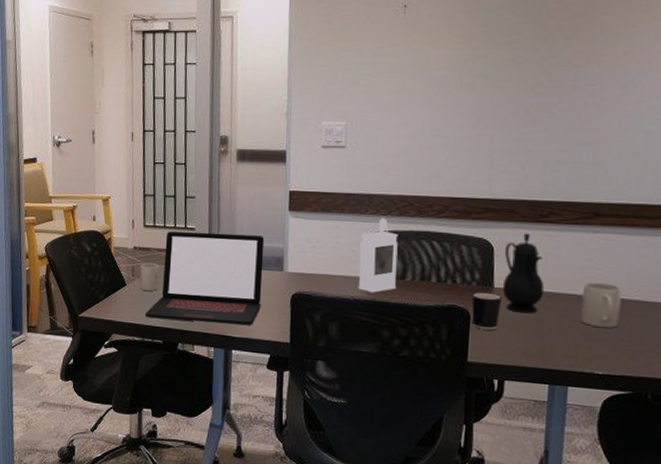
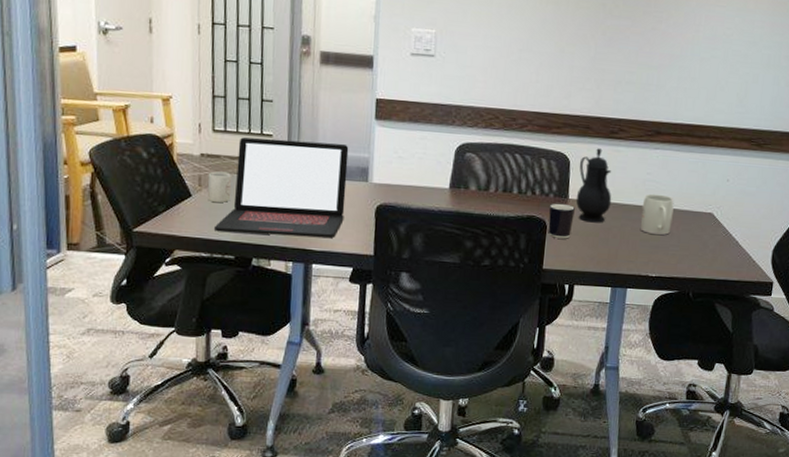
tissue box: present [358,218,398,293] -> none [443,130,484,204]

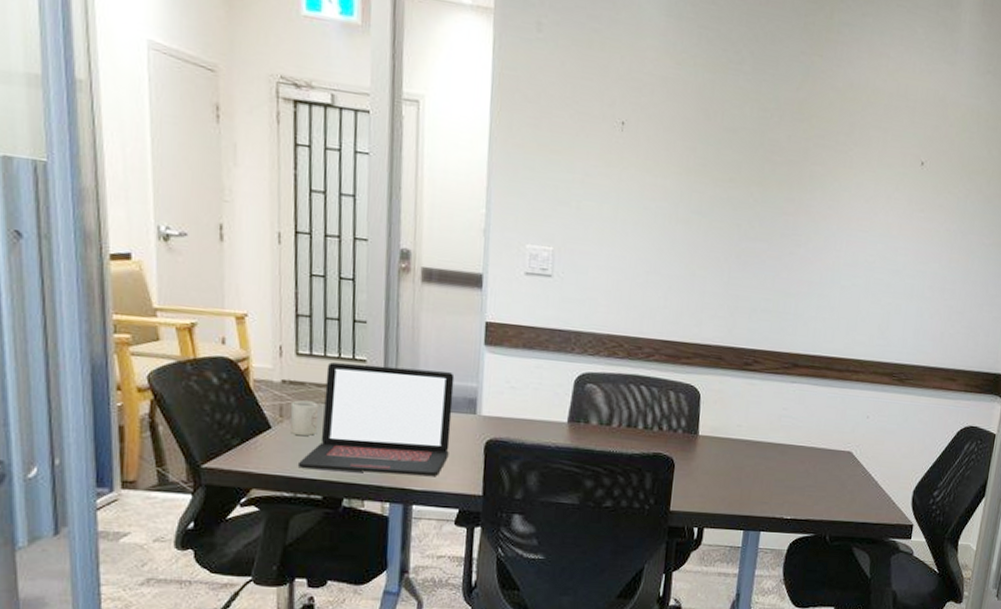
mug: present [548,203,575,239] -> none [676,439,705,479]
coffeepot: present [576,148,612,223] -> none [706,381,745,462]
mug: present [640,193,674,236] -> none [774,430,811,475]

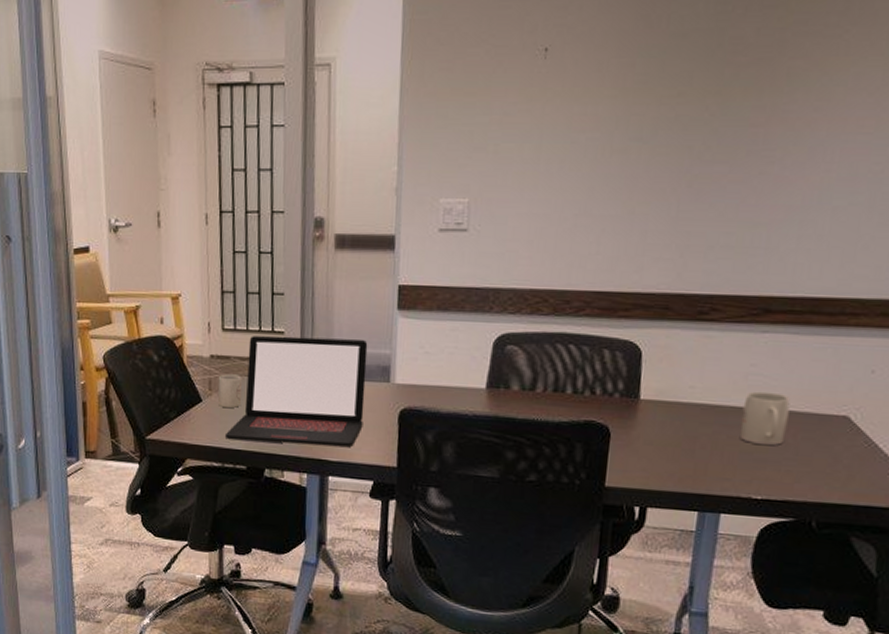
mug: none [774,430,811,475] -> present [739,391,790,446]

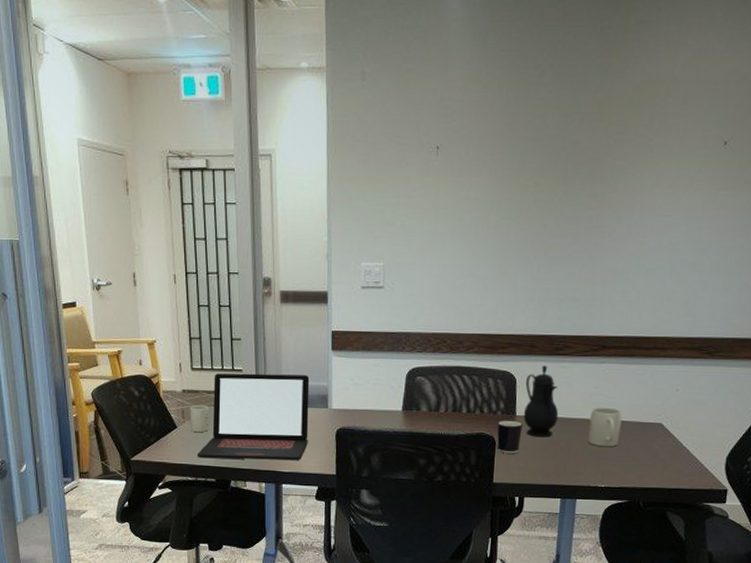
mug: none [612,404,648,450] -> present [497,420,522,454]
coffeepot: none [649,334,700,430] -> present [523,365,559,438]

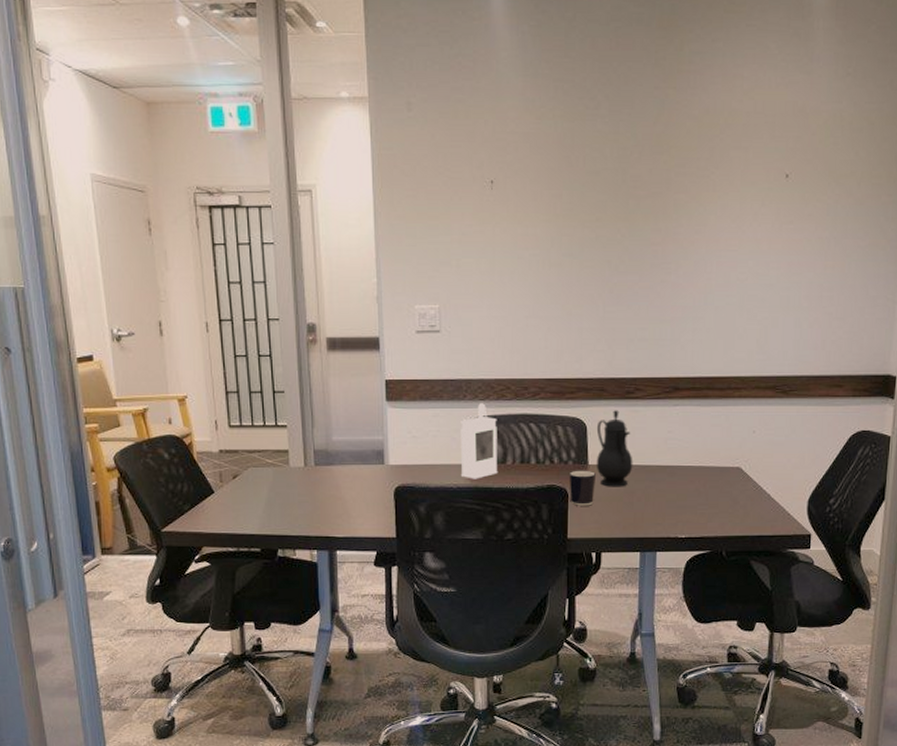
mug: present [189,405,210,433] -> none [228,466,252,498]
laptop: present [197,373,310,461] -> none [238,429,364,526]
tissue box: none [397,355,433,425] -> present [460,403,498,479]
mug: present [587,407,622,447] -> none [665,452,699,495]

